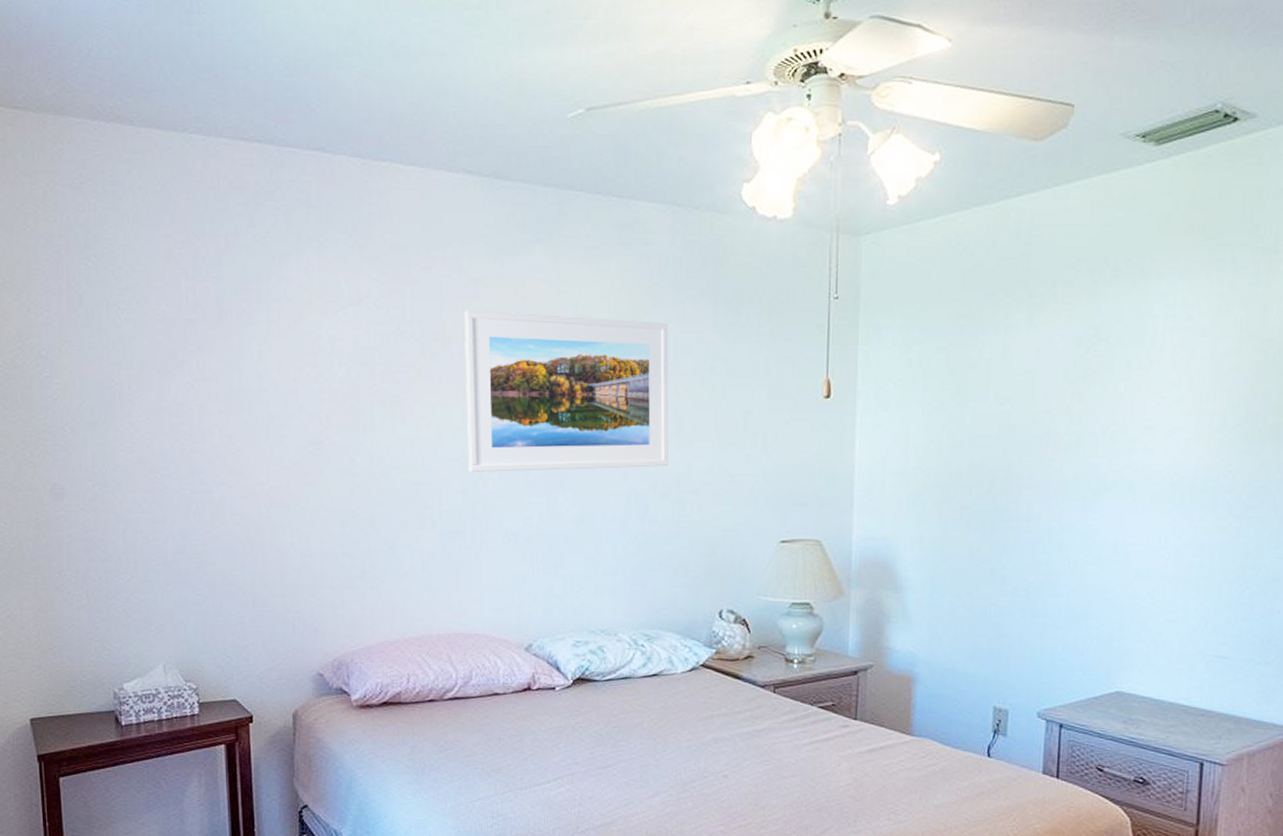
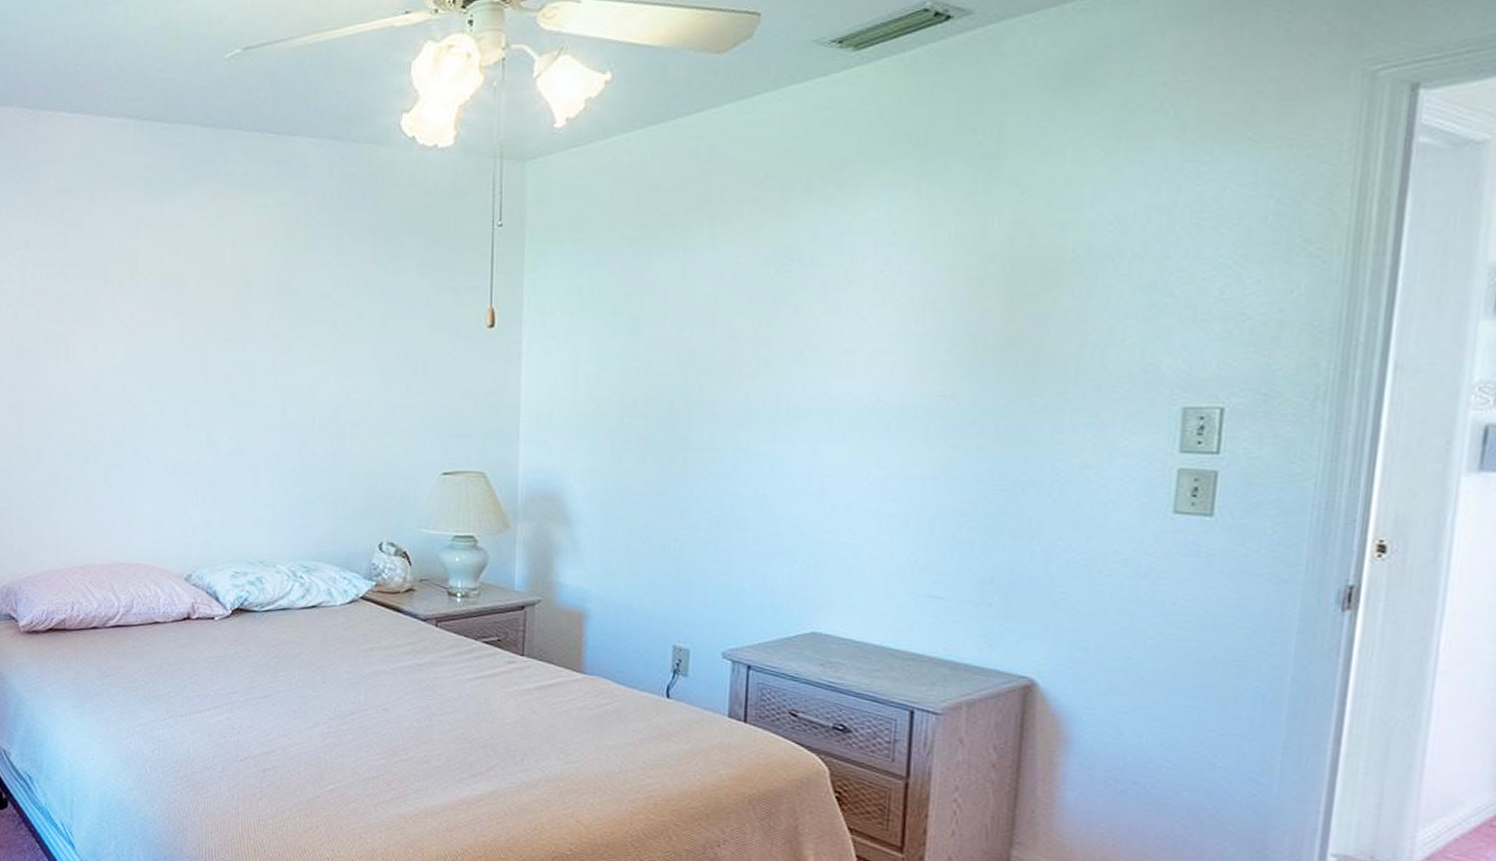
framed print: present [464,310,669,472] -> none [125,250,327,407]

